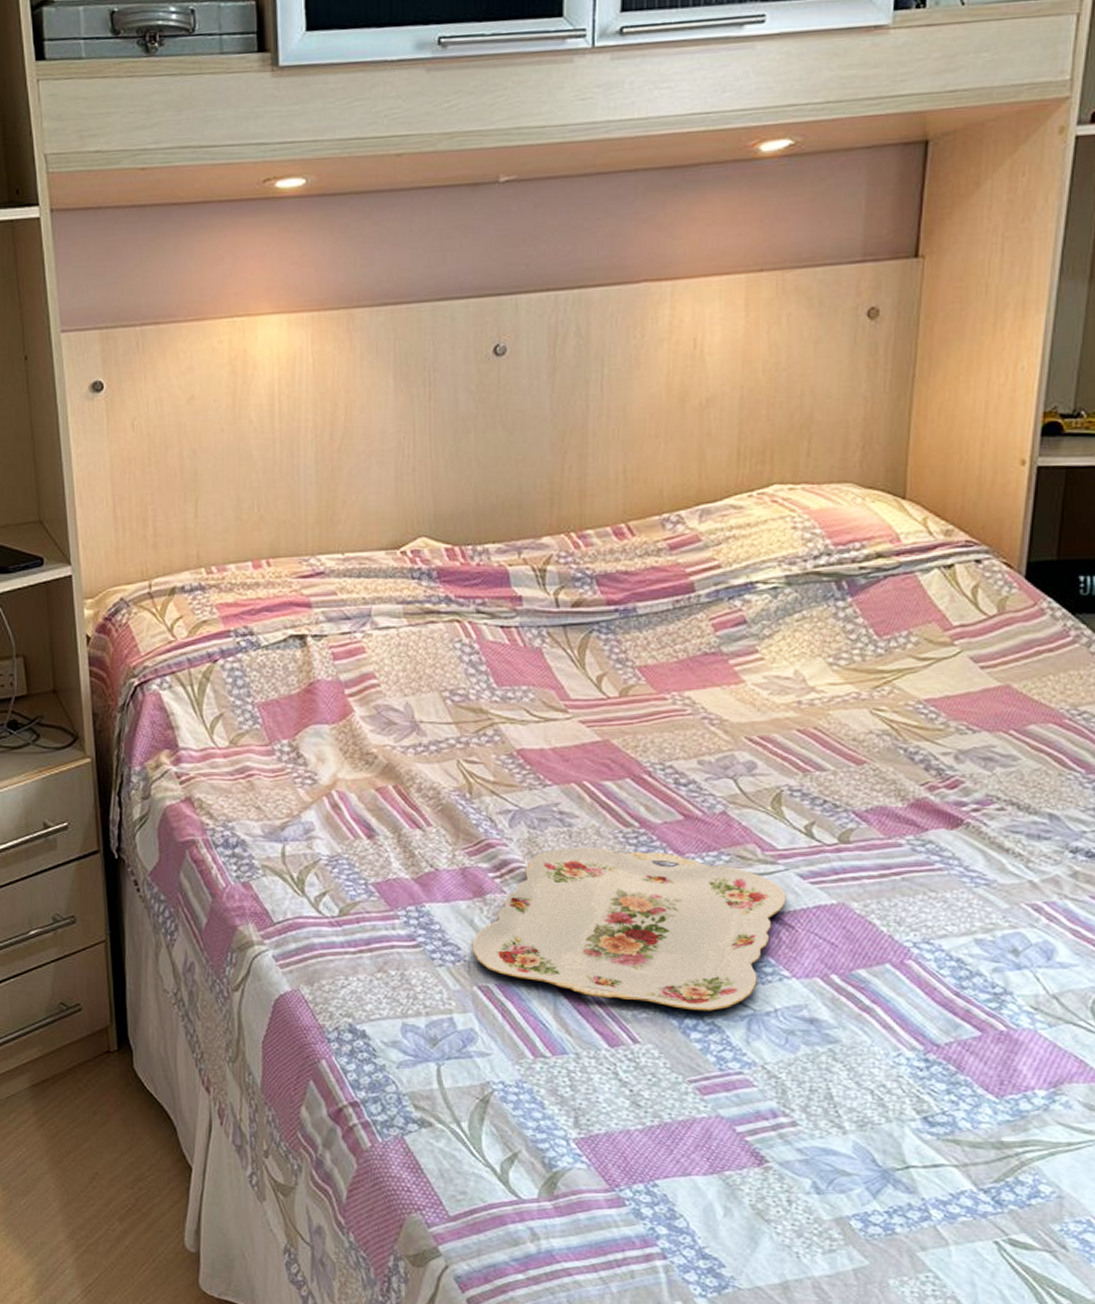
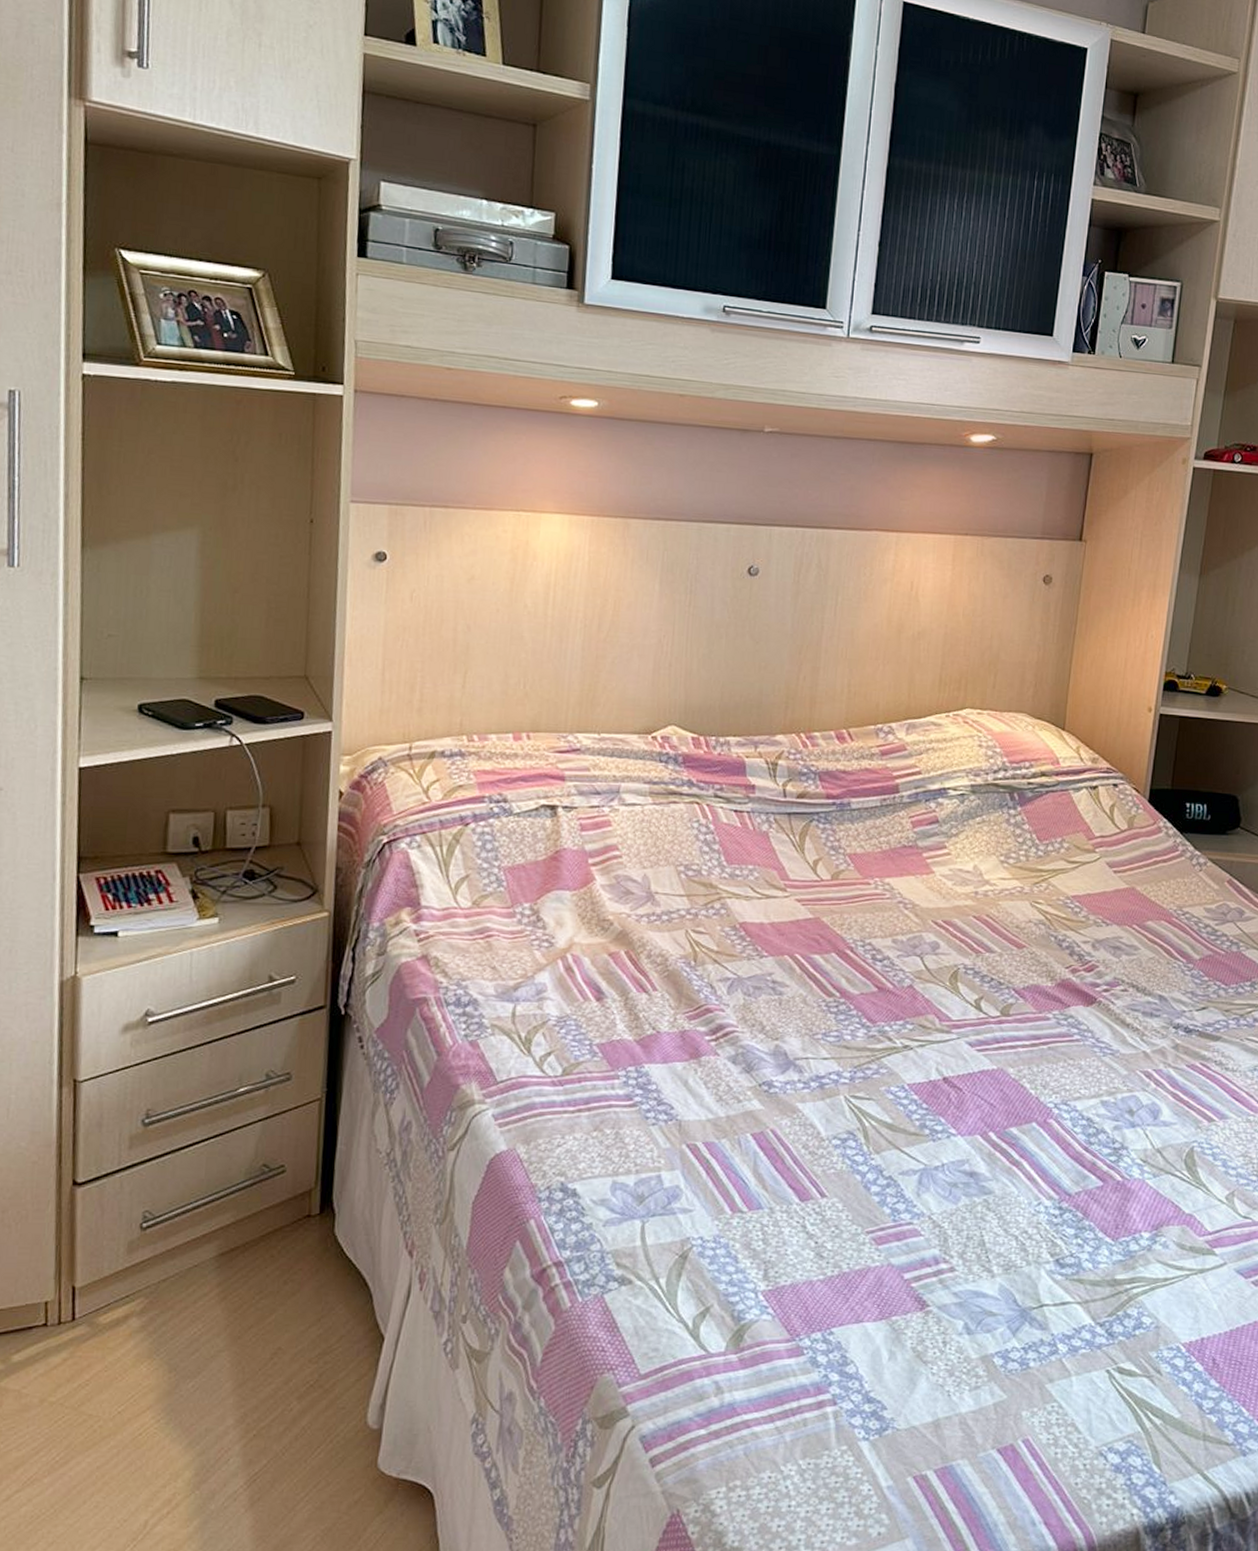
serving tray: present [472,847,786,1011] -> none [684,1014,957,1166]

